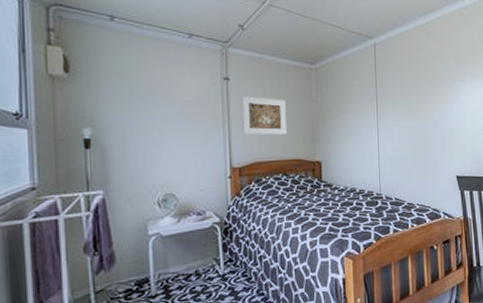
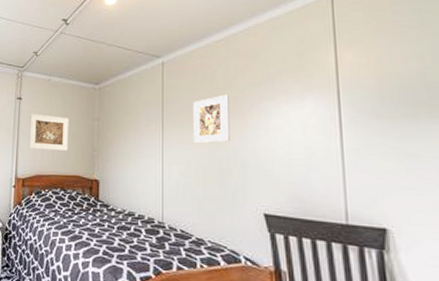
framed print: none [402,75,431,121] -> present [193,94,230,144]

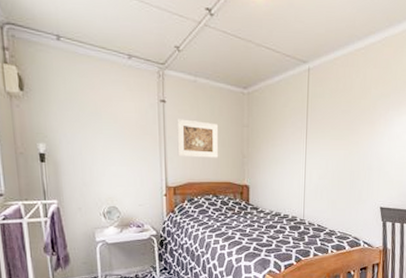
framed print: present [193,94,230,144] -> none [332,104,363,150]

